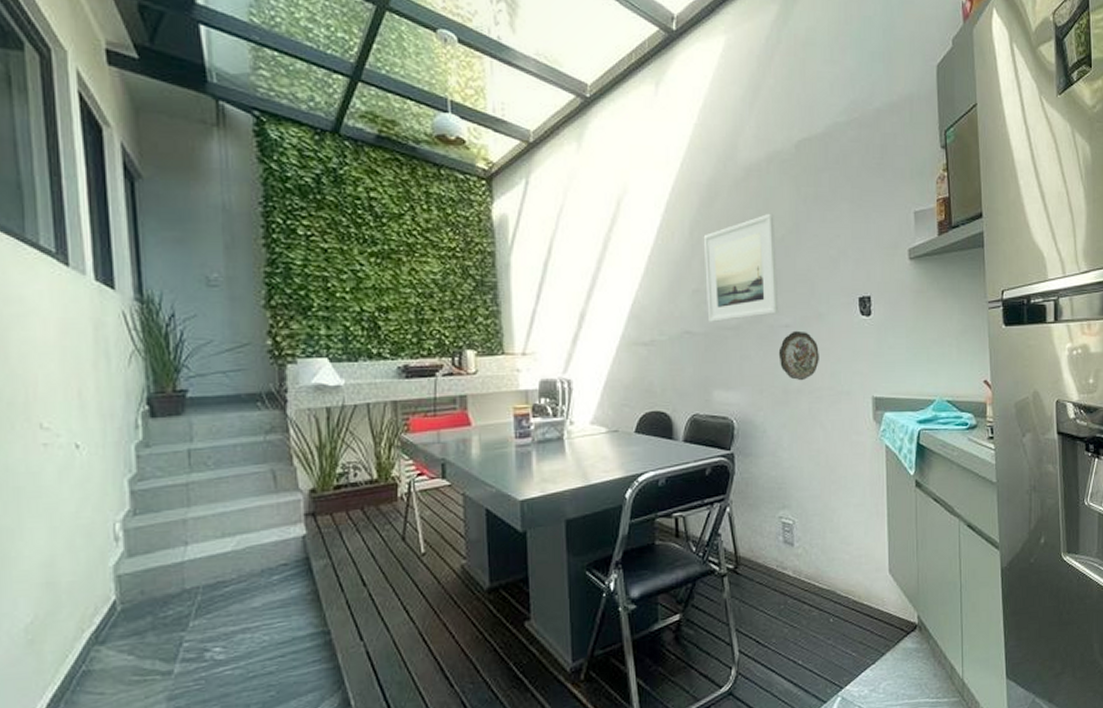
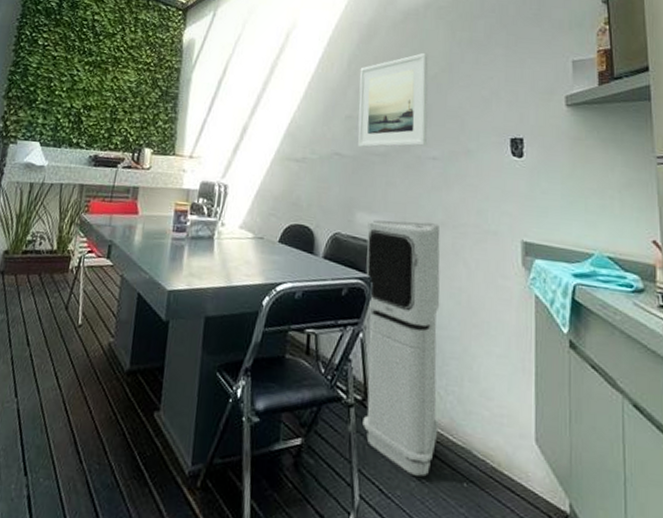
air purifier: none [726,391,806,623] -> present [362,219,440,477]
decorative plate: present [778,330,819,381] -> none [424,163,466,215]

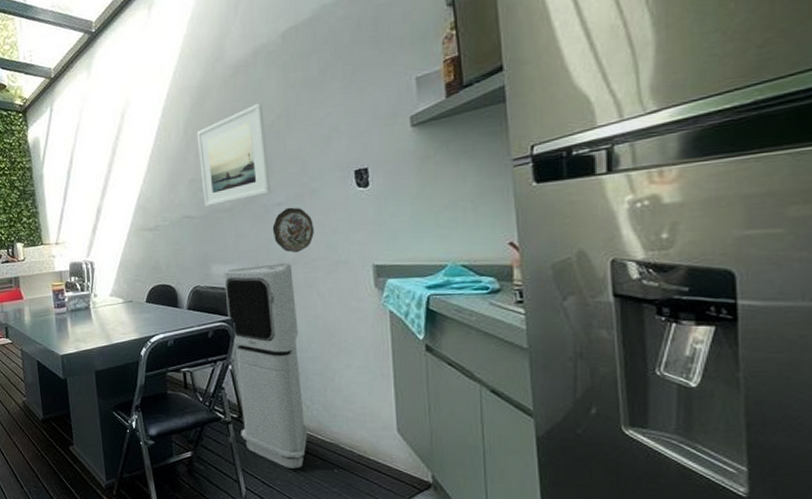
decorative plate: none [424,163,466,215] -> present [272,207,314,253]

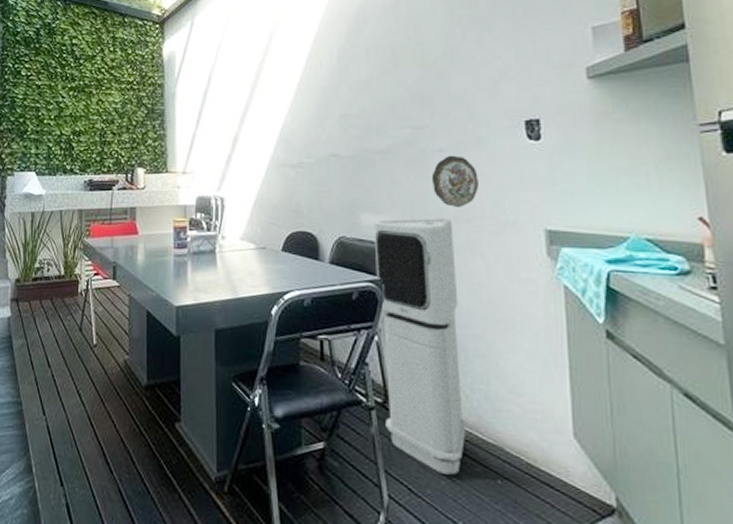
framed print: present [196,102,272,208] -> none [351,37,432,147]

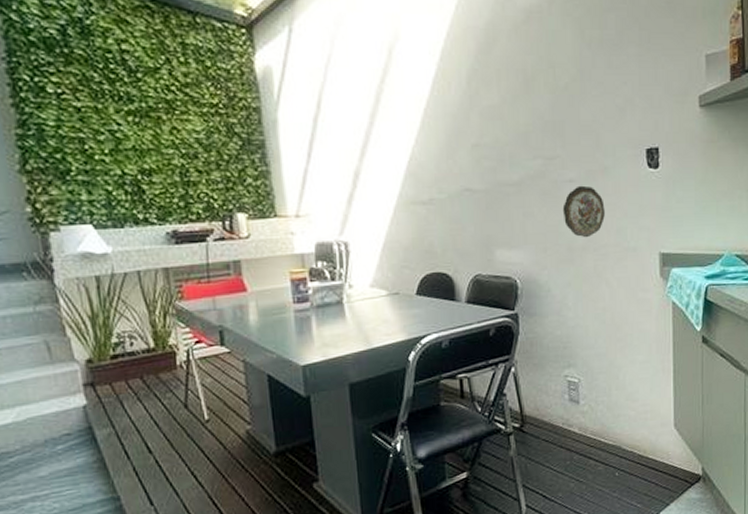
air purifier: present [374,218,466,475] -> none [509,249,592,478]

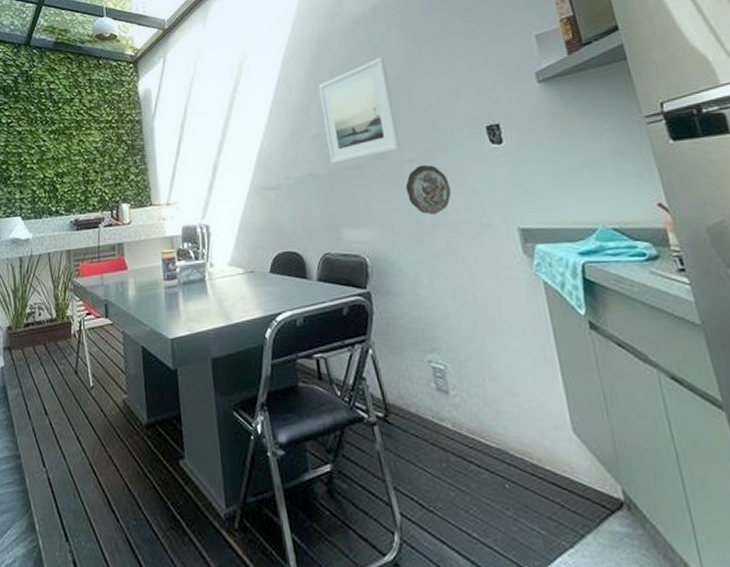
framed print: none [481,59,563,180] -> present [318,56,402,165]

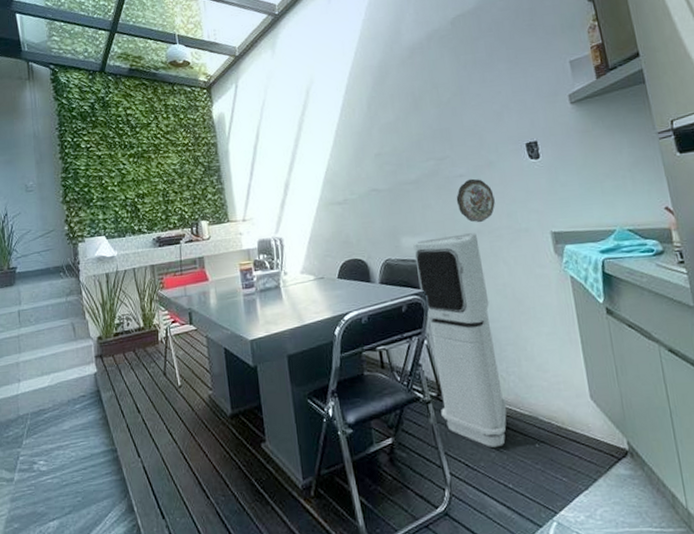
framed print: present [318,56,402,165] -> none [379,81,453,181]
air purifier: none [356,226,469,485] -> present [413,233,507,447]

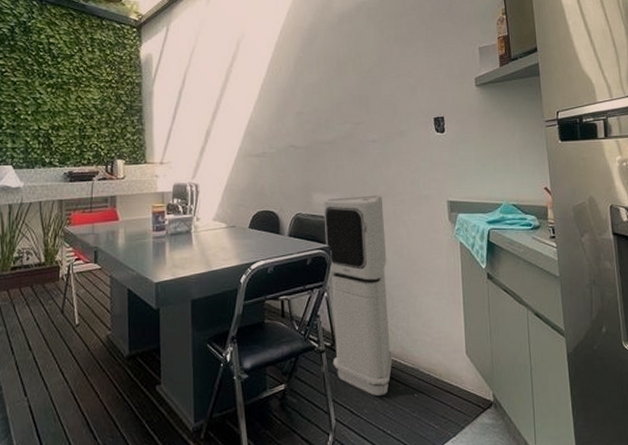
decorative plate: present [456,178,495,223] -> none [367,145,401,187]

